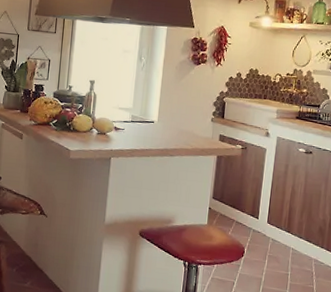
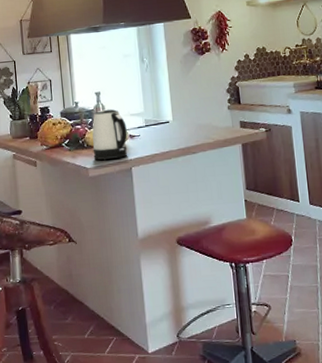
kettle: none [77,98,114,147] -> present [92,109,128,161]

